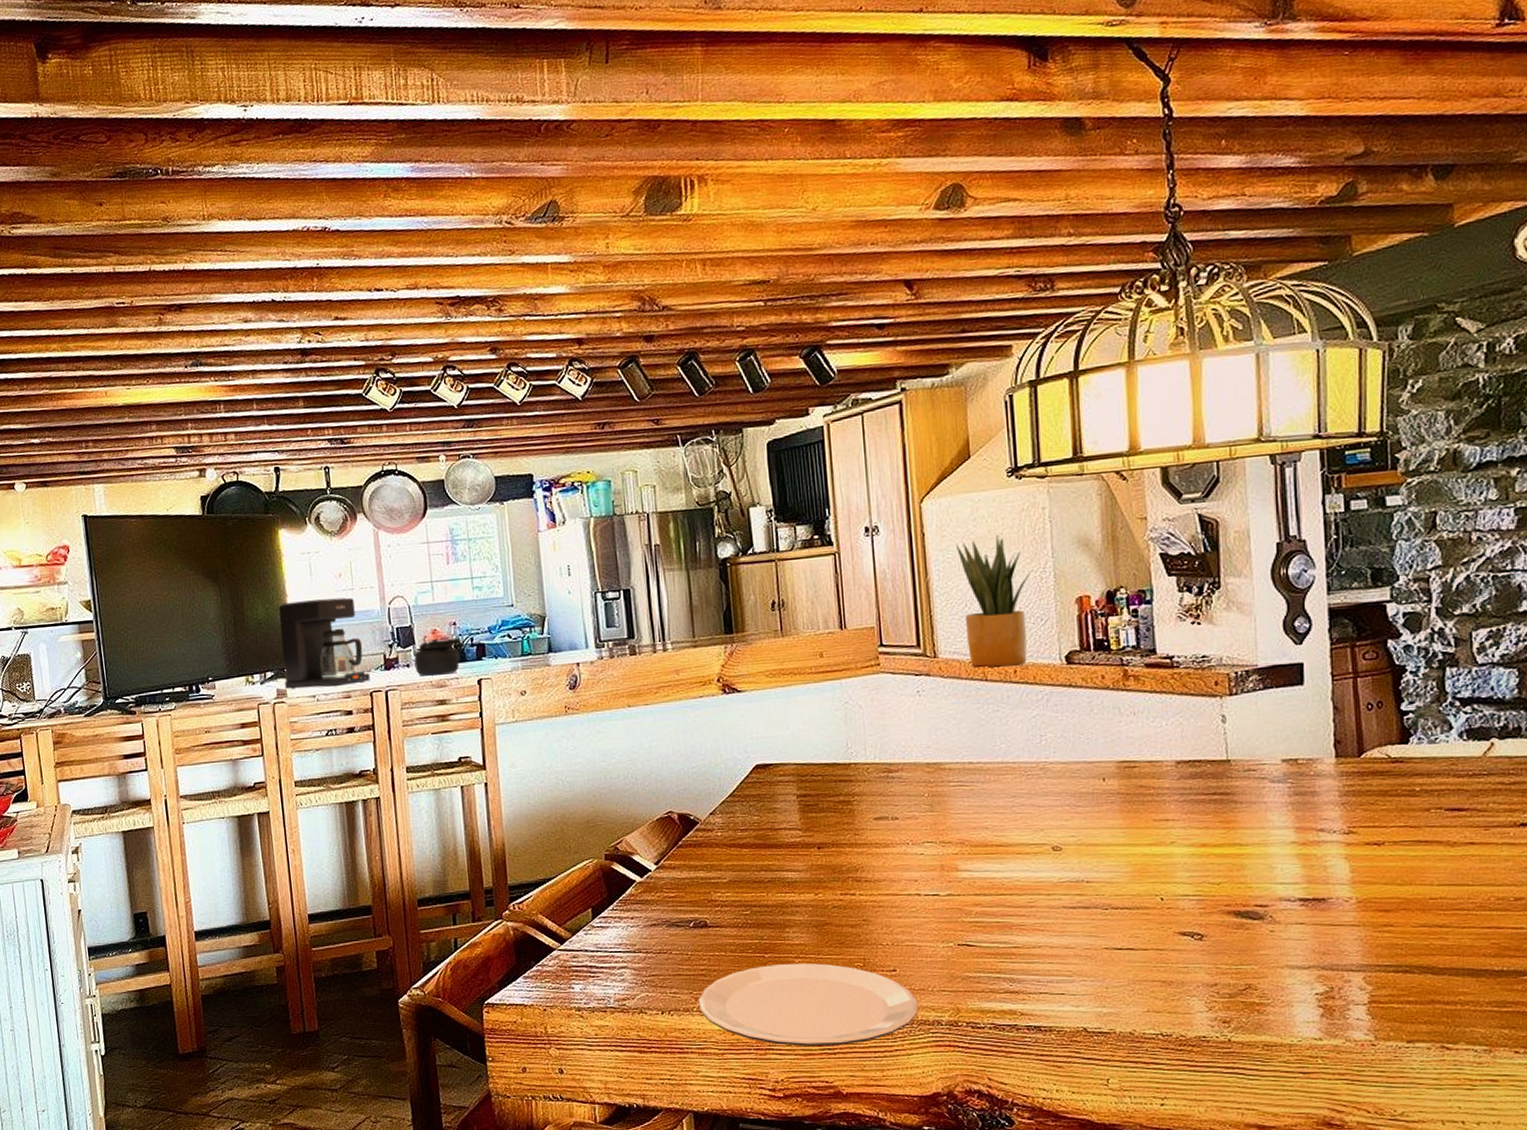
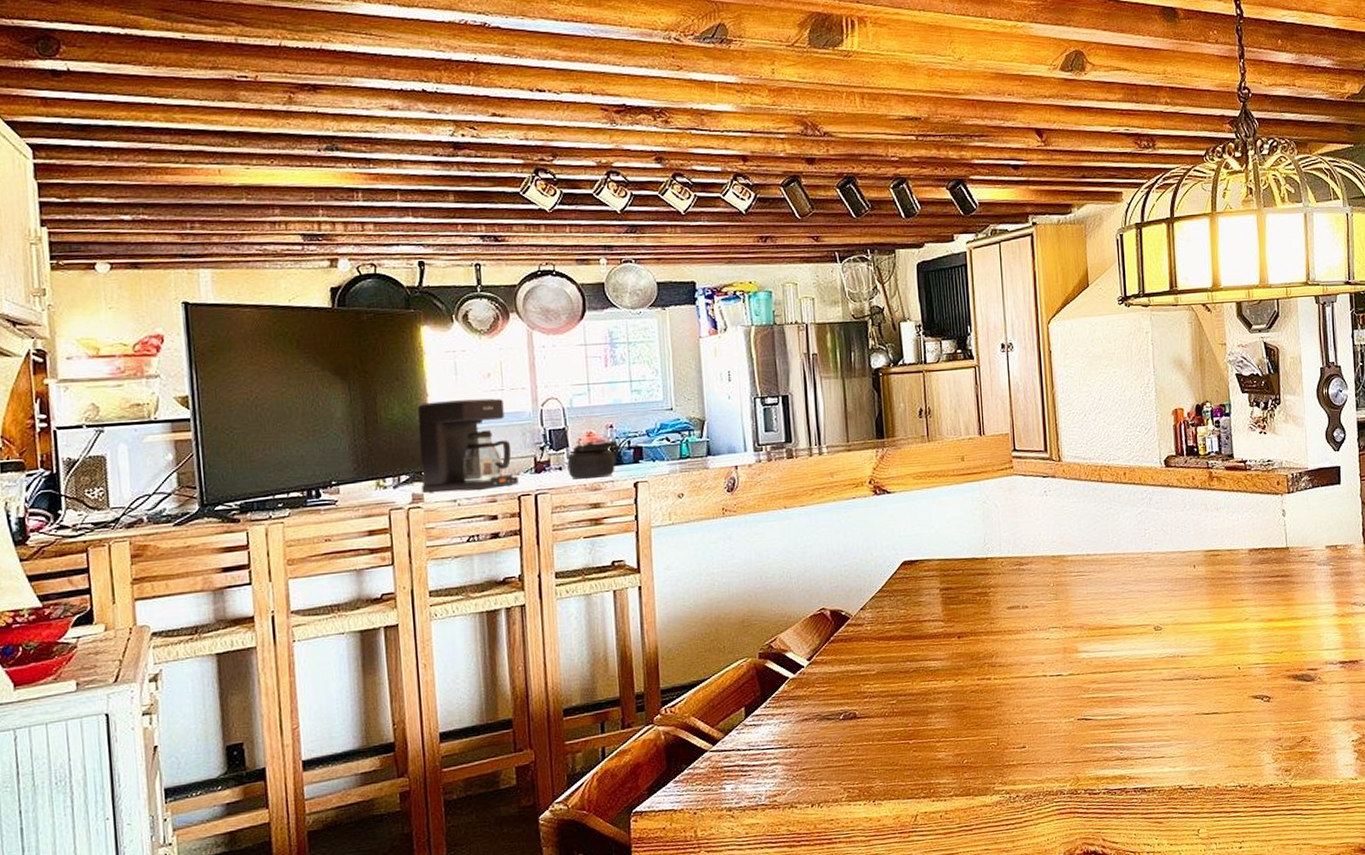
plate: present [698,963,919,1046] -> none [846,745,1045,827]
planter: present [955,535,1033,668] -> none [1076,354,1139,470]

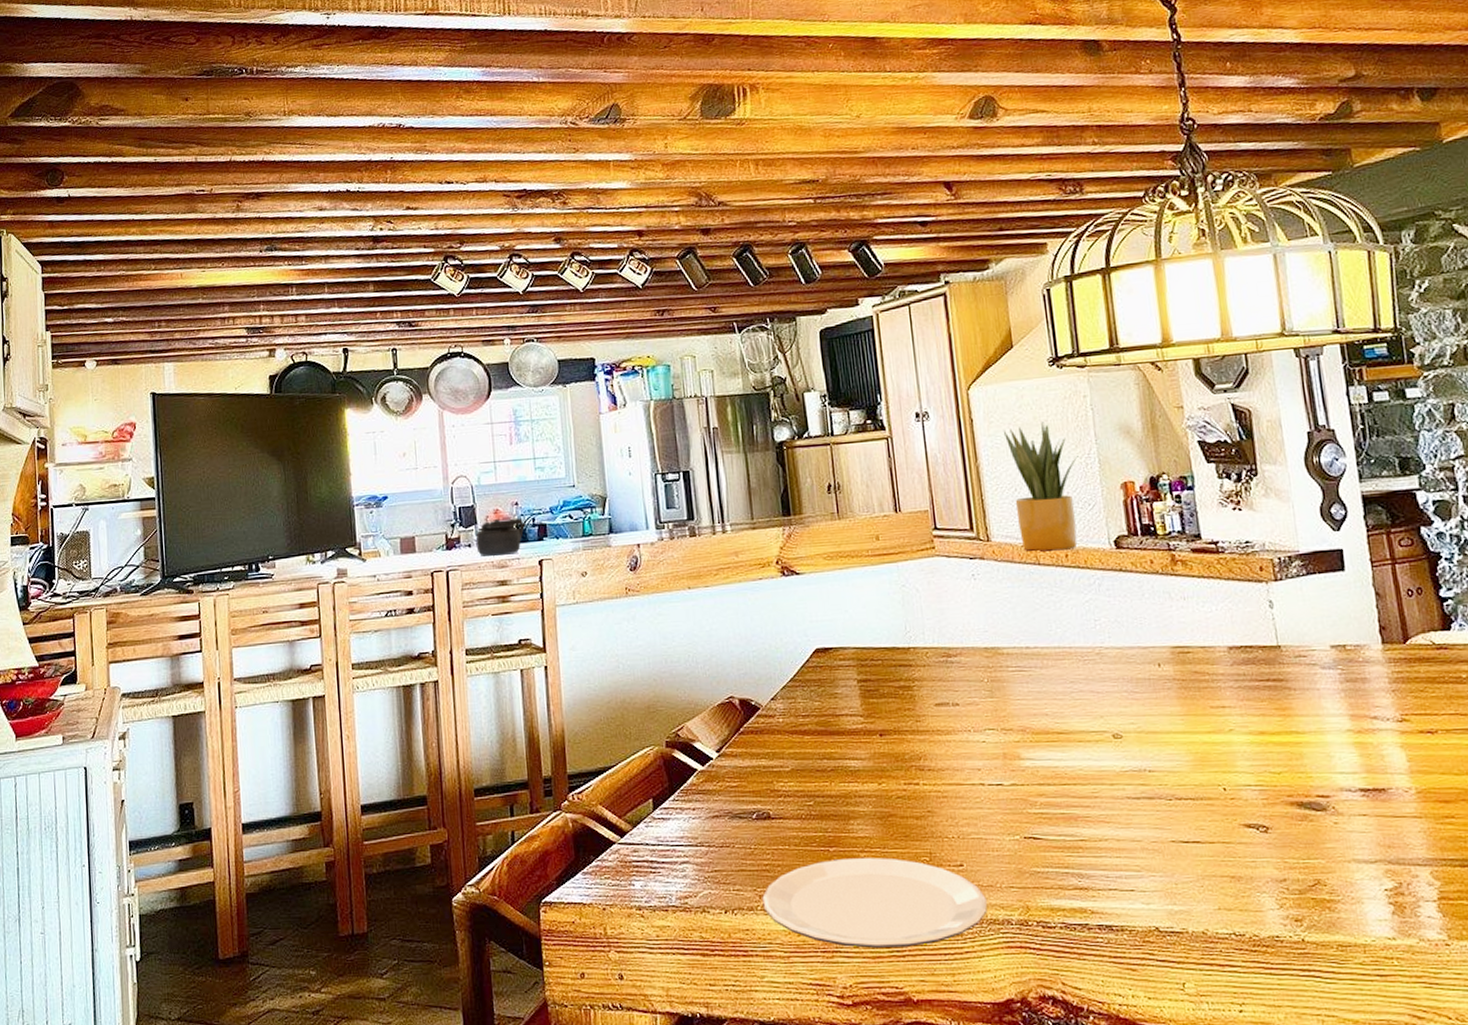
coffee maker: present [418,398,519,494] -> none [342,477,431,569]
plate: none [846,745,1045,827] -> present [762,858,988,948]
planter: none [1076,354,1139,470] -> present [1003,422,1079,551]

